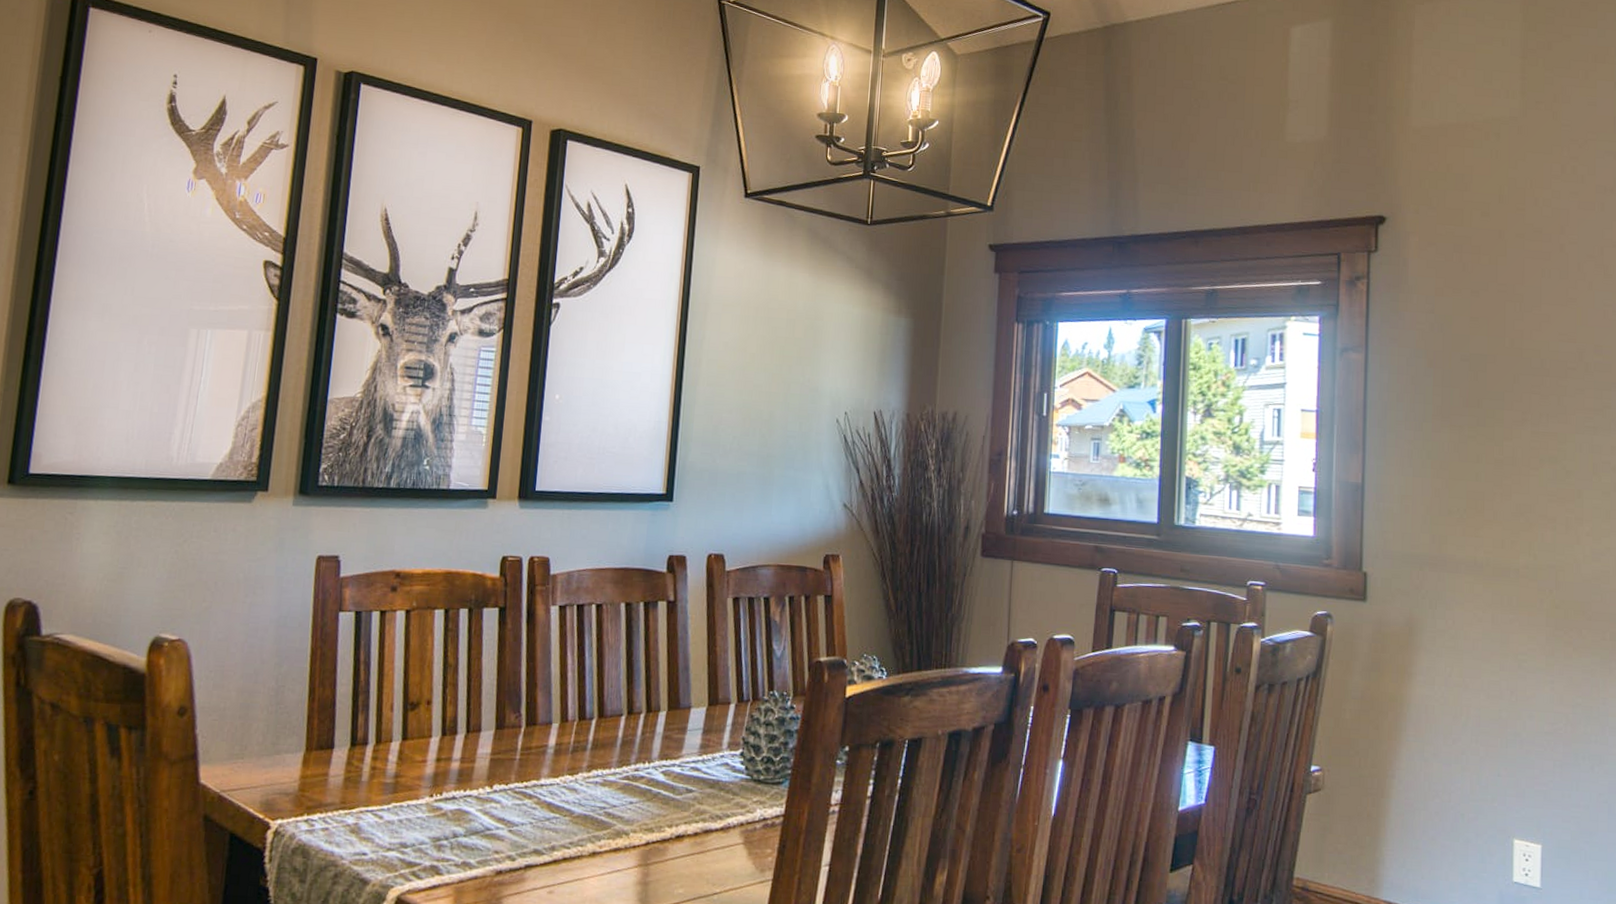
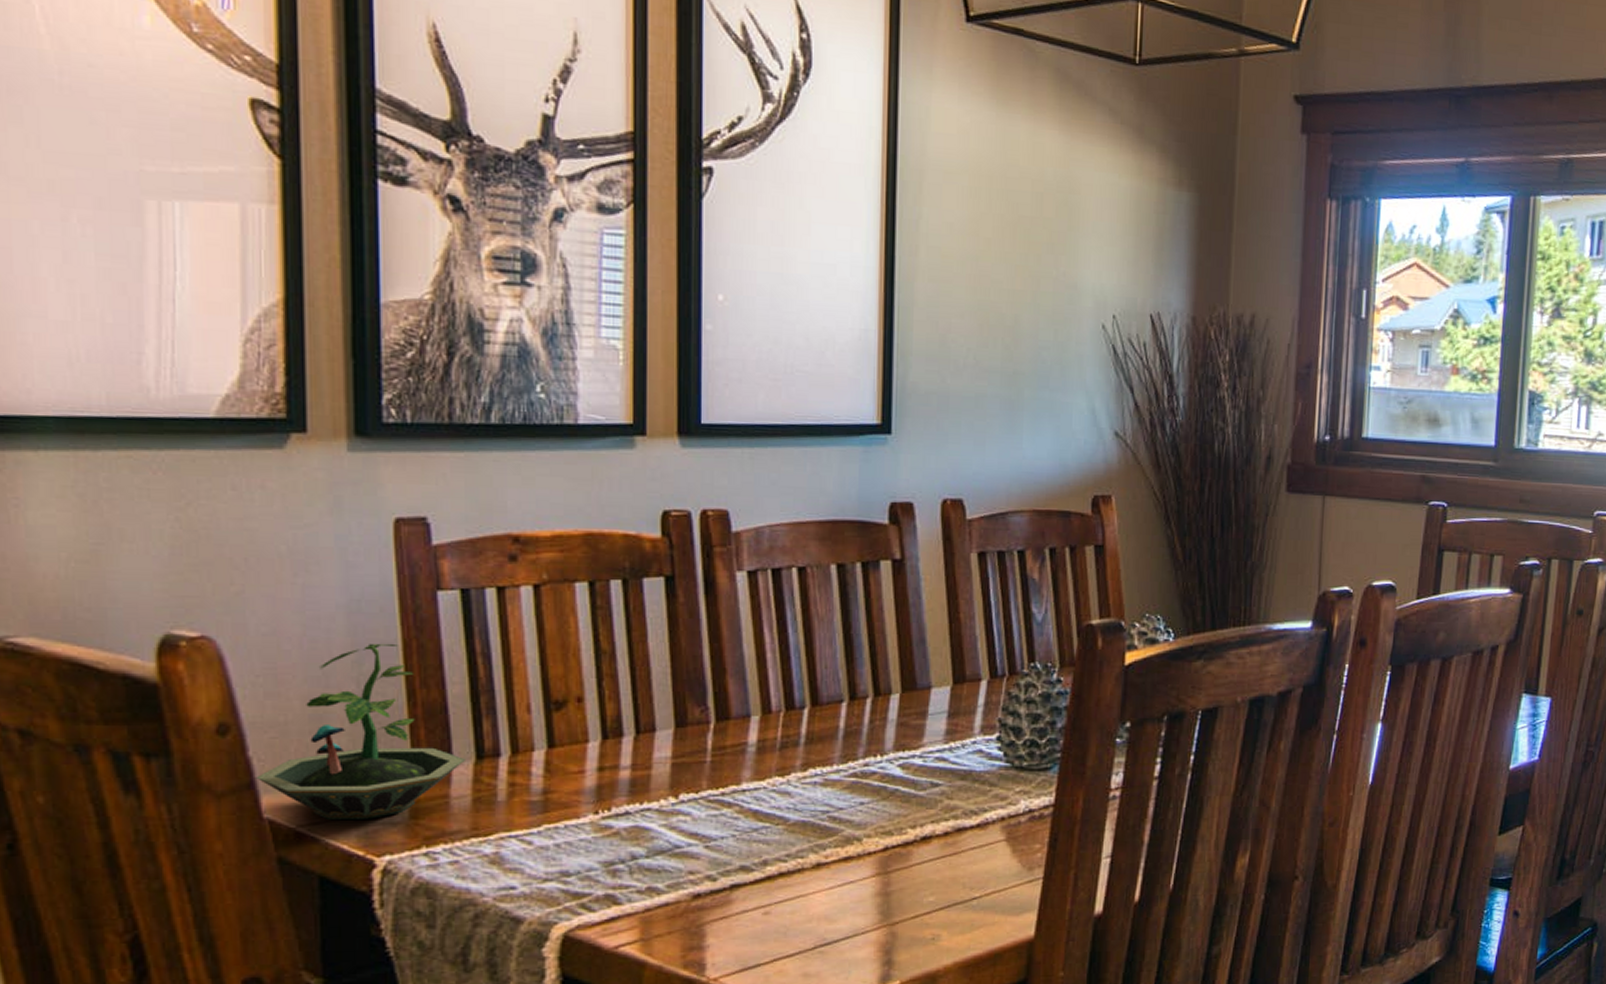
terrarium: none [198,650,343,790] -> present [256,643,465,821]

